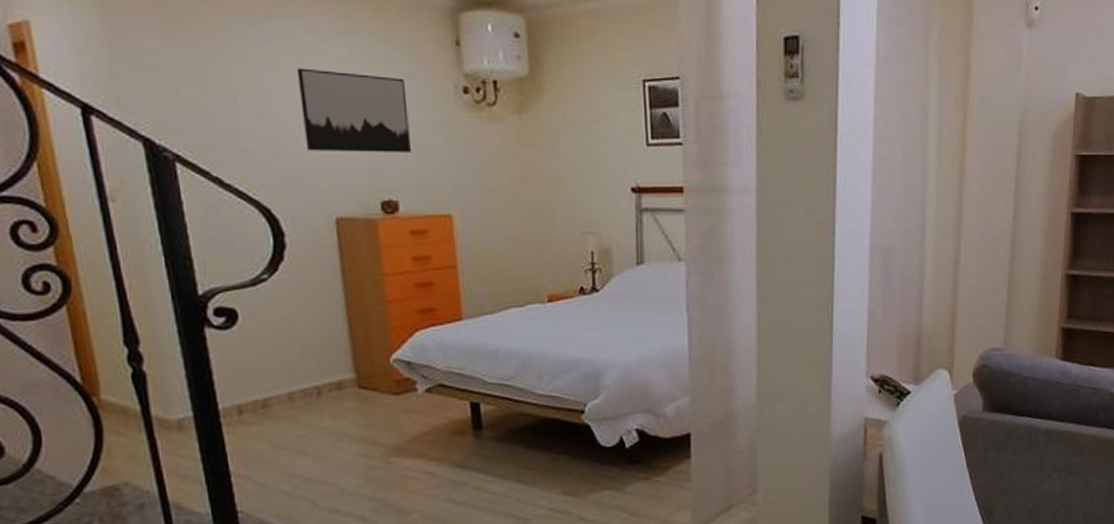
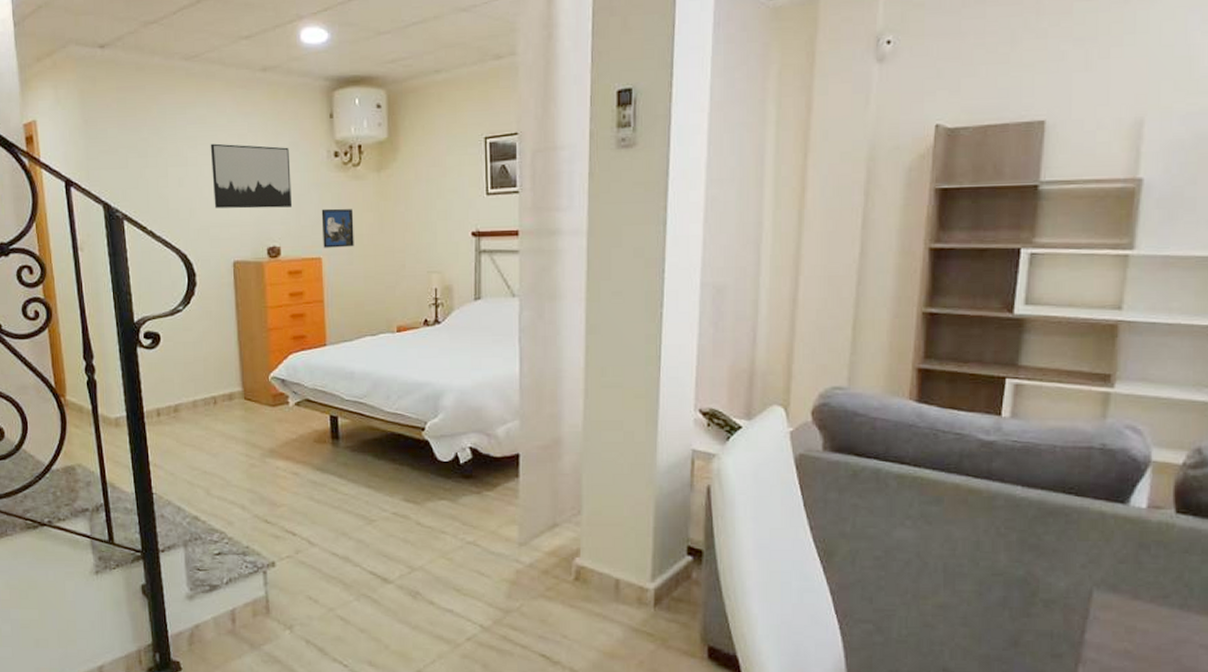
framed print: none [449,155,493,203] -> present [321,208,354,248]

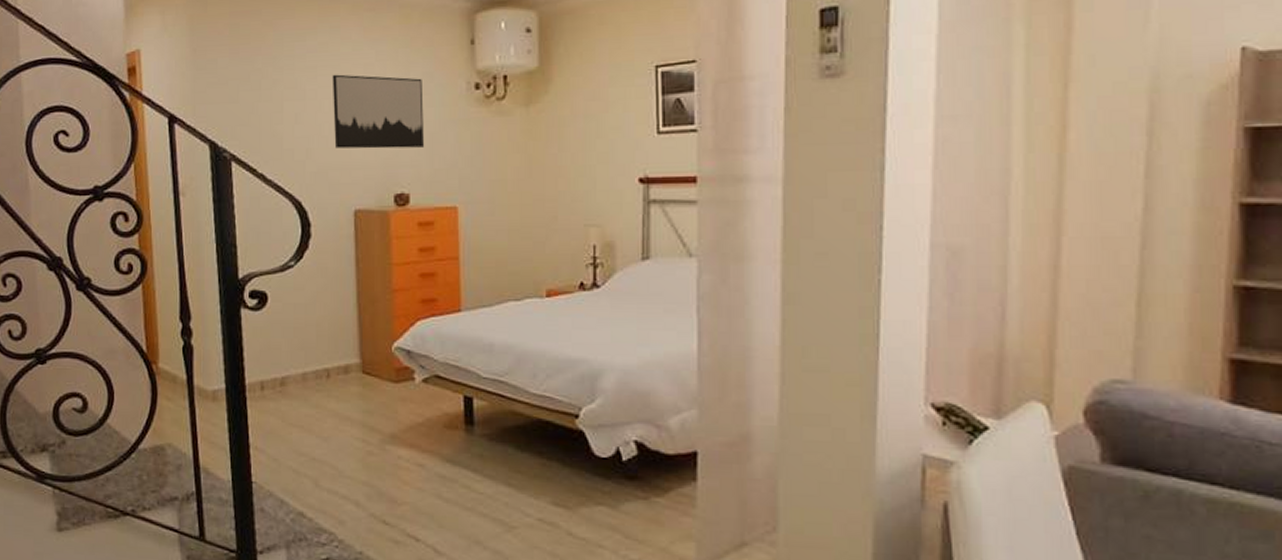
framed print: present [321,208,354,248] -> none [458,149,497,195]

